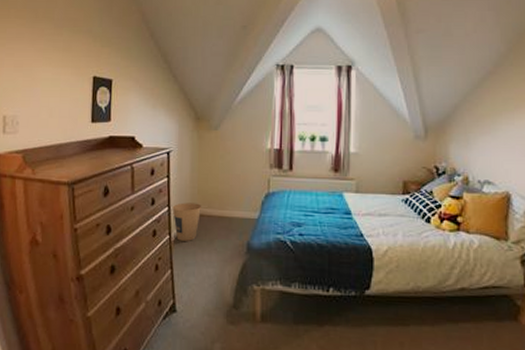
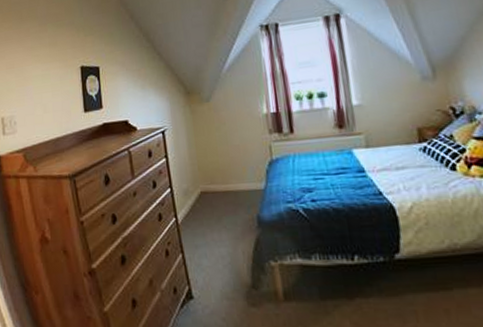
trash can: present [172,202,201,241] -> none [174,180,205,222]

